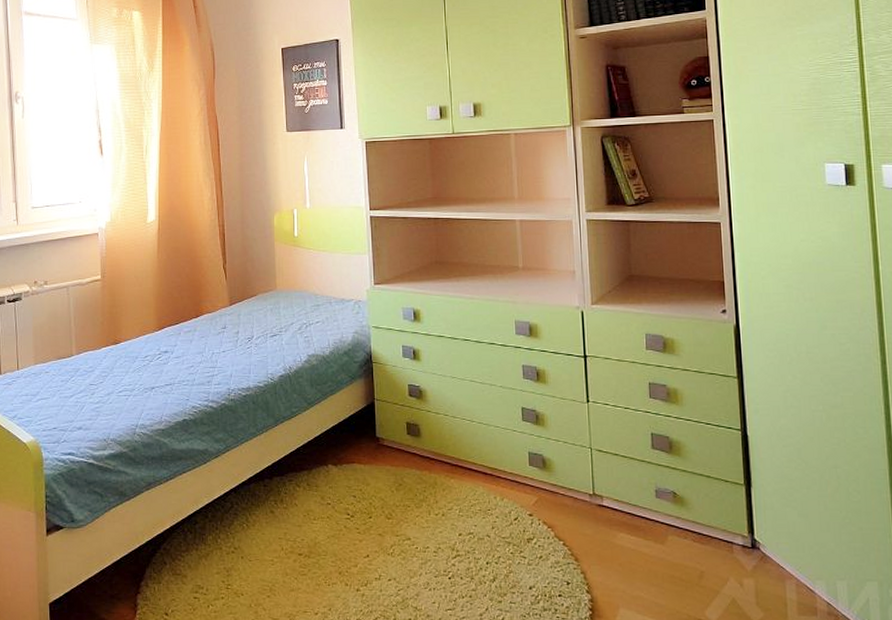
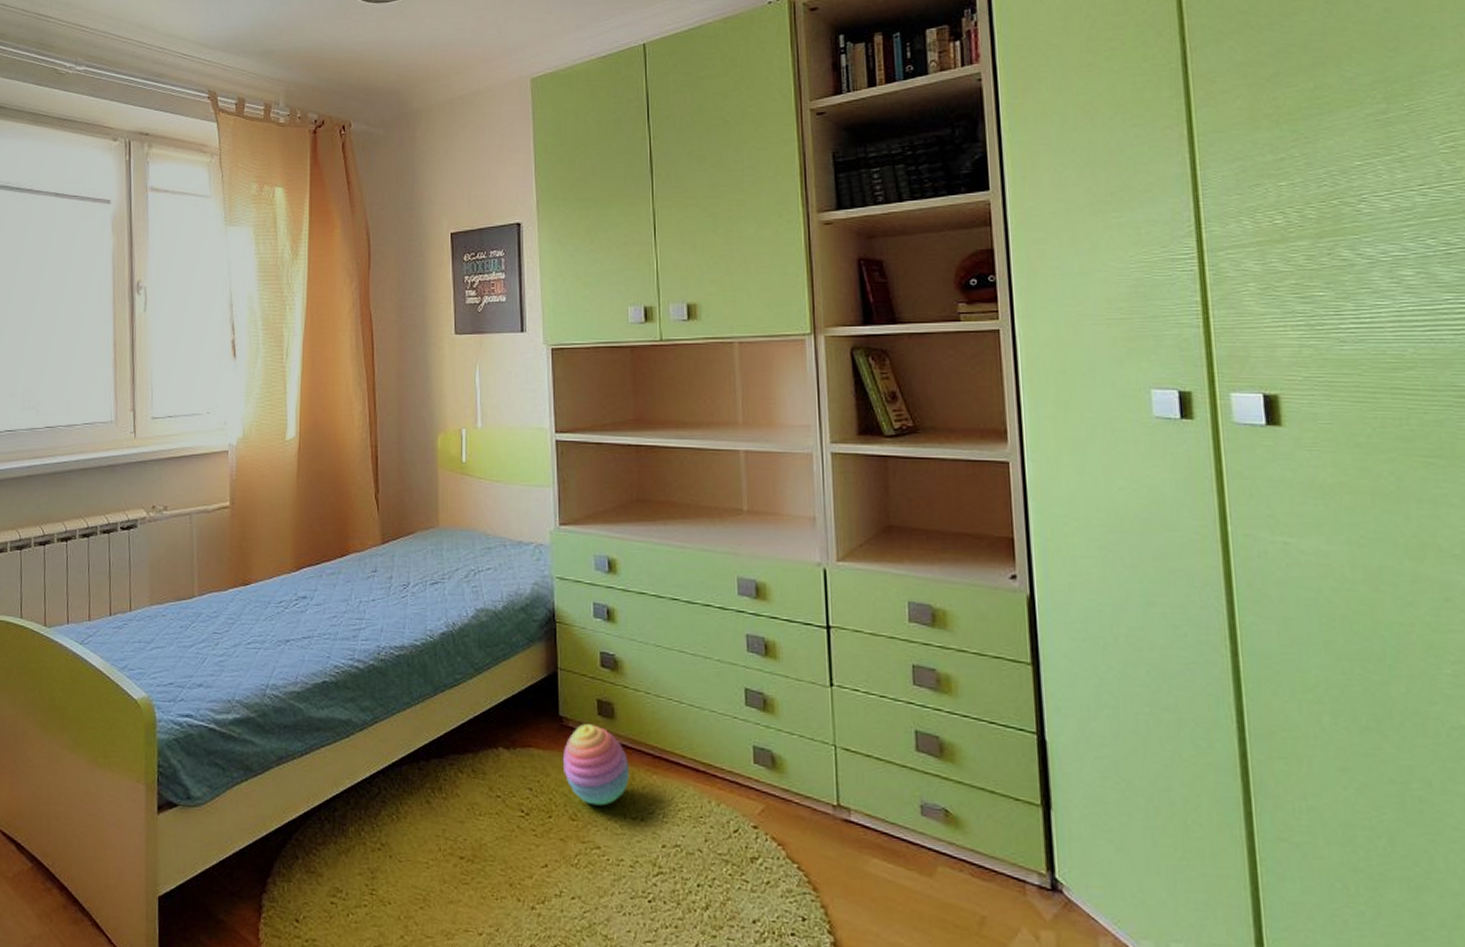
stacking toy: none [380,442,433,506] -> present [563,724,630,806]

